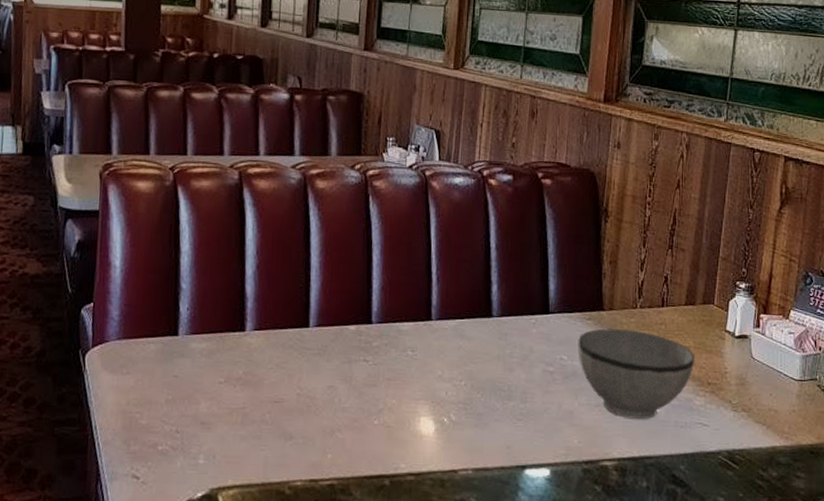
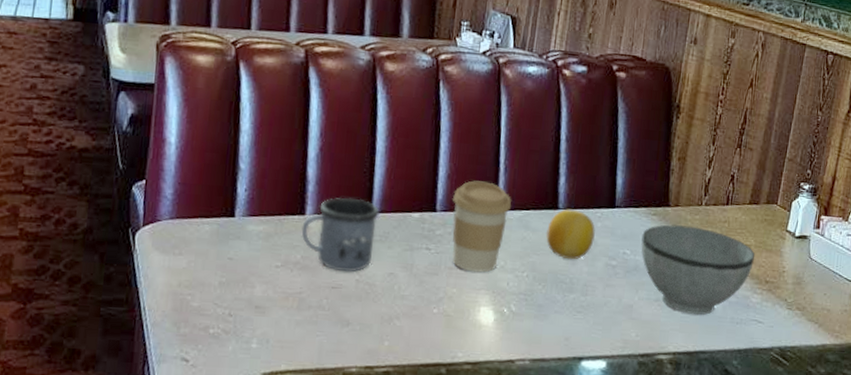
mug: none [242,312,317,386] -> present [301,197,380,272]
coffee cup: none [387,291,446,383] -> present [452,180,512,273]
fruit: none [482,316,530,367] -> present [546,209,595,260]

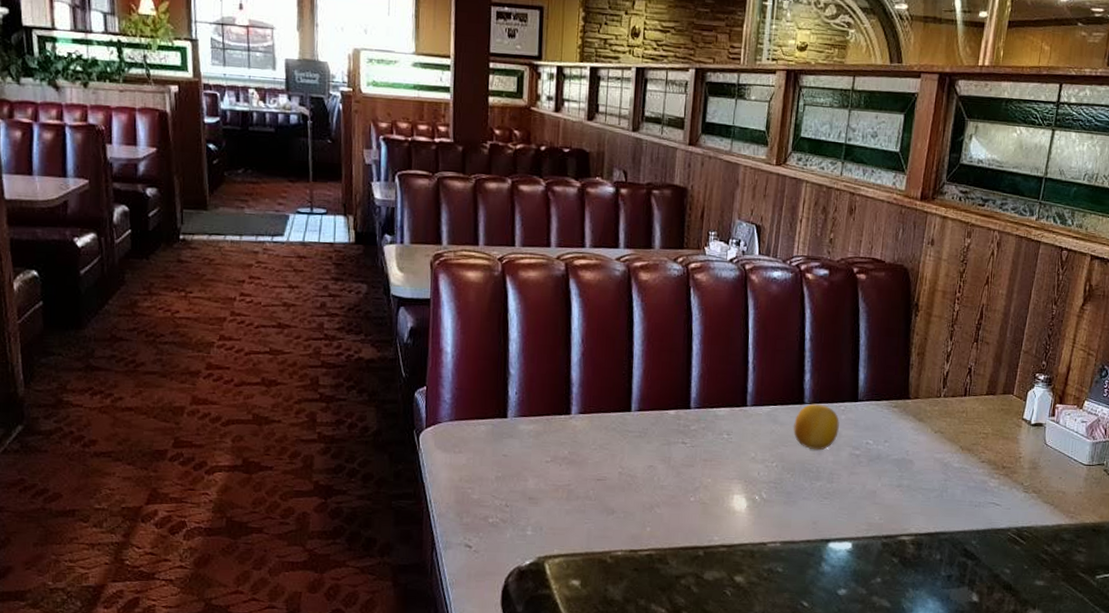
mug: present [301,197,380,272] -> none [568,397,638,466]
coffee cup: present [452,180,512,273] -> none [705,379,761,464]
bowl: present [641,224,756,316] -> none [883,416,993,500]

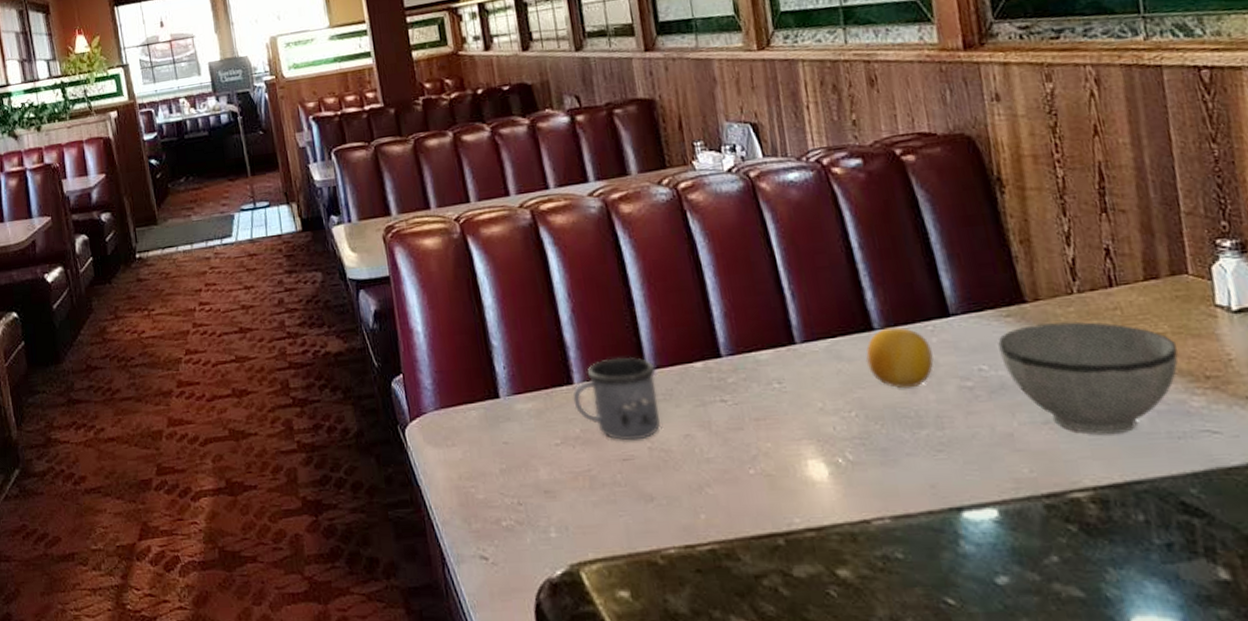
mug: none [568,397,638,466] -> present [572,356,661,441]
bowl: none [883,416,993,500] -> present [998,321,1179,435]

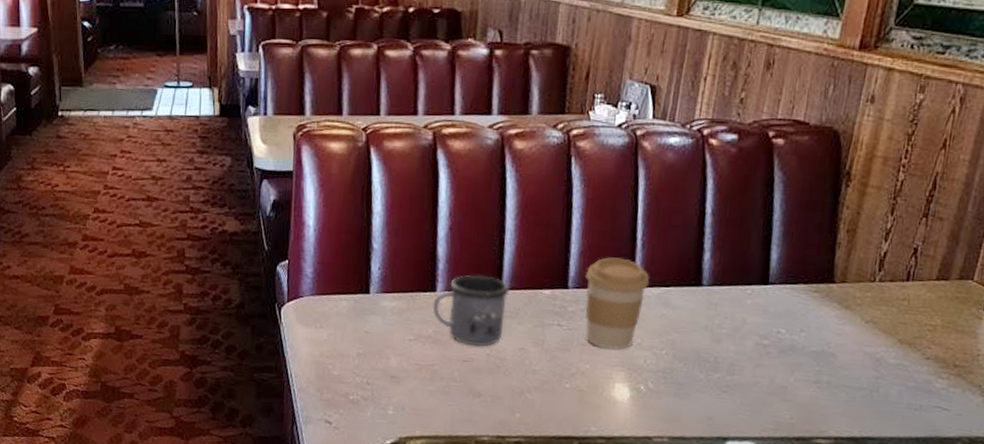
coffee cup: none [736,313,815,420] -> present [585,257,650,350]
fruit: present [866,327,934,389] -> none [688,285,745,339]
bowl: present [998,321,1179,435] -> none [798,302,942,400]

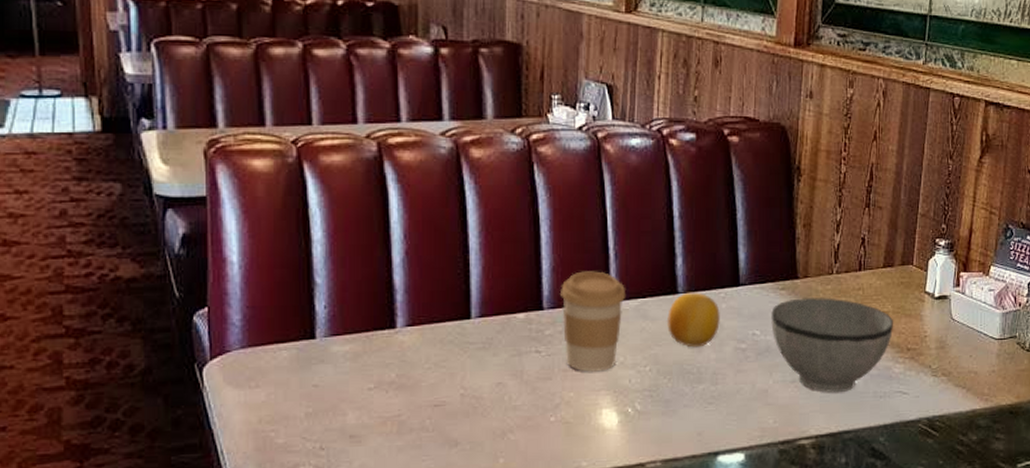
mug: present [432,274,510,347] -> none [393,303,480,387]
fruit: none [688,285,745,339] -> present [667,292,720,348]
bowl: none [798,302,942,400] -> present [771,298,894,393]

